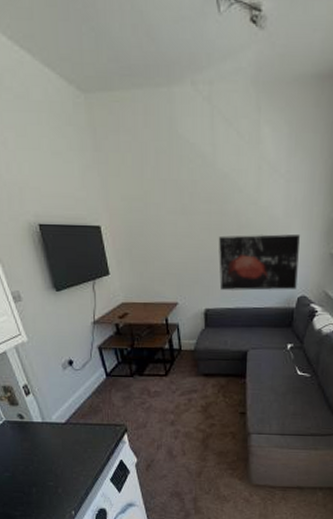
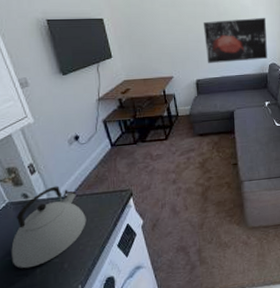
kettle: none [9,410,80,487] -> present [11,186,86,269]

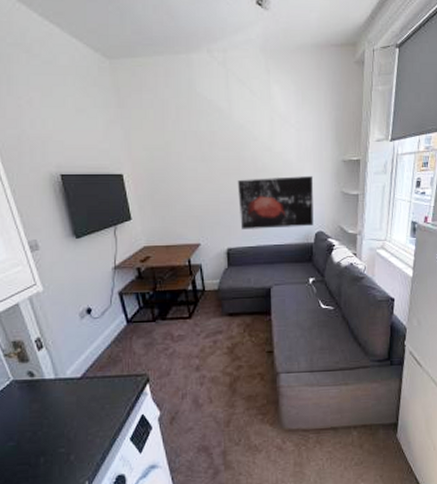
kettle: present [11,186,86,269] -> none [14,365,97,457]

